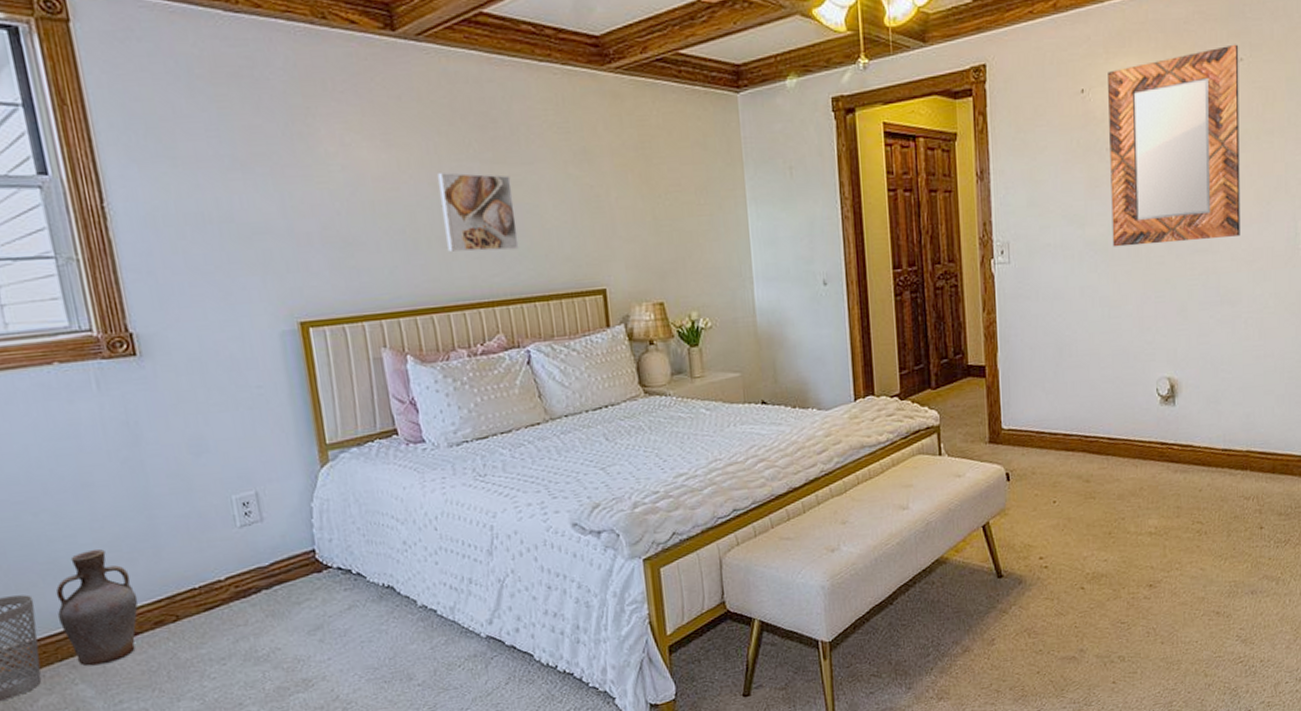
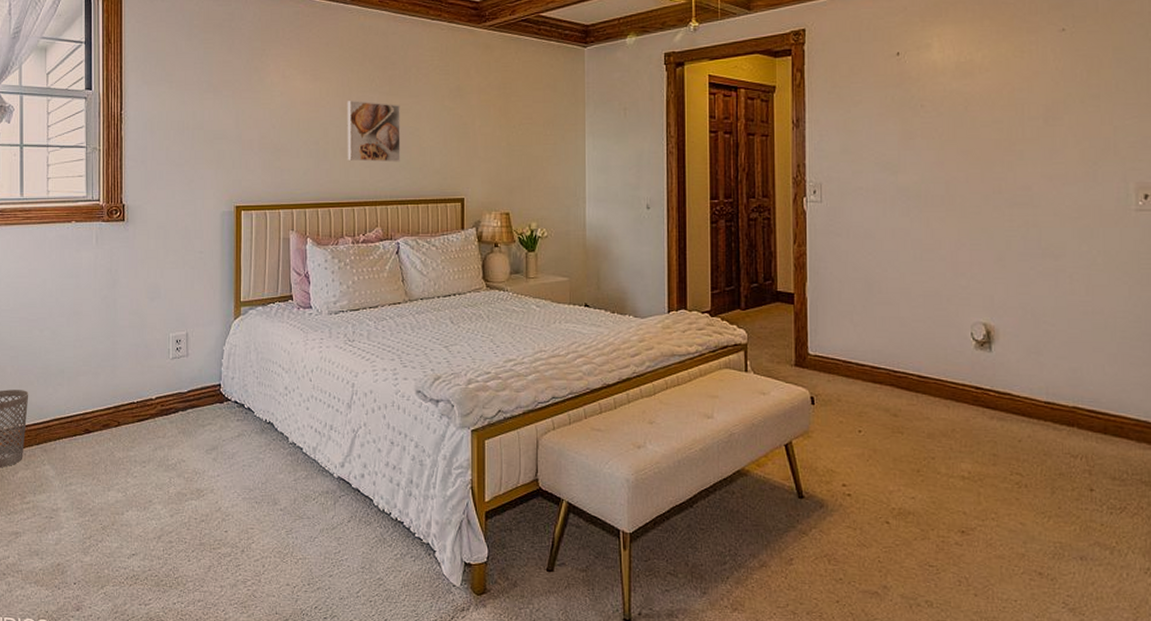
vase: present [55,549,139,667] -> none [43,362,95,452]
home mirror: present [1108,44,1240,247] -> none [924,16,1064,195]

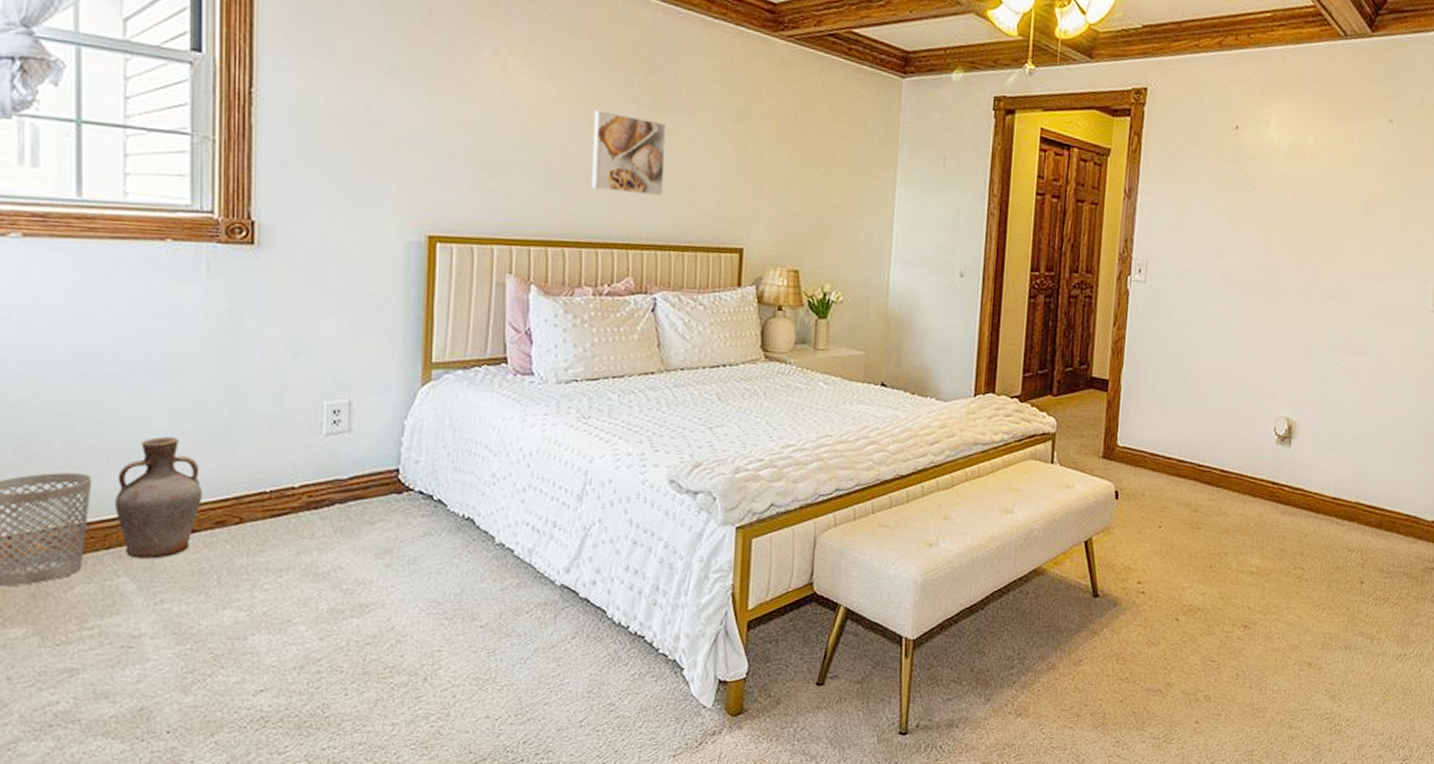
vase: none [43,362,95,452] -> present [116,436,203,559]

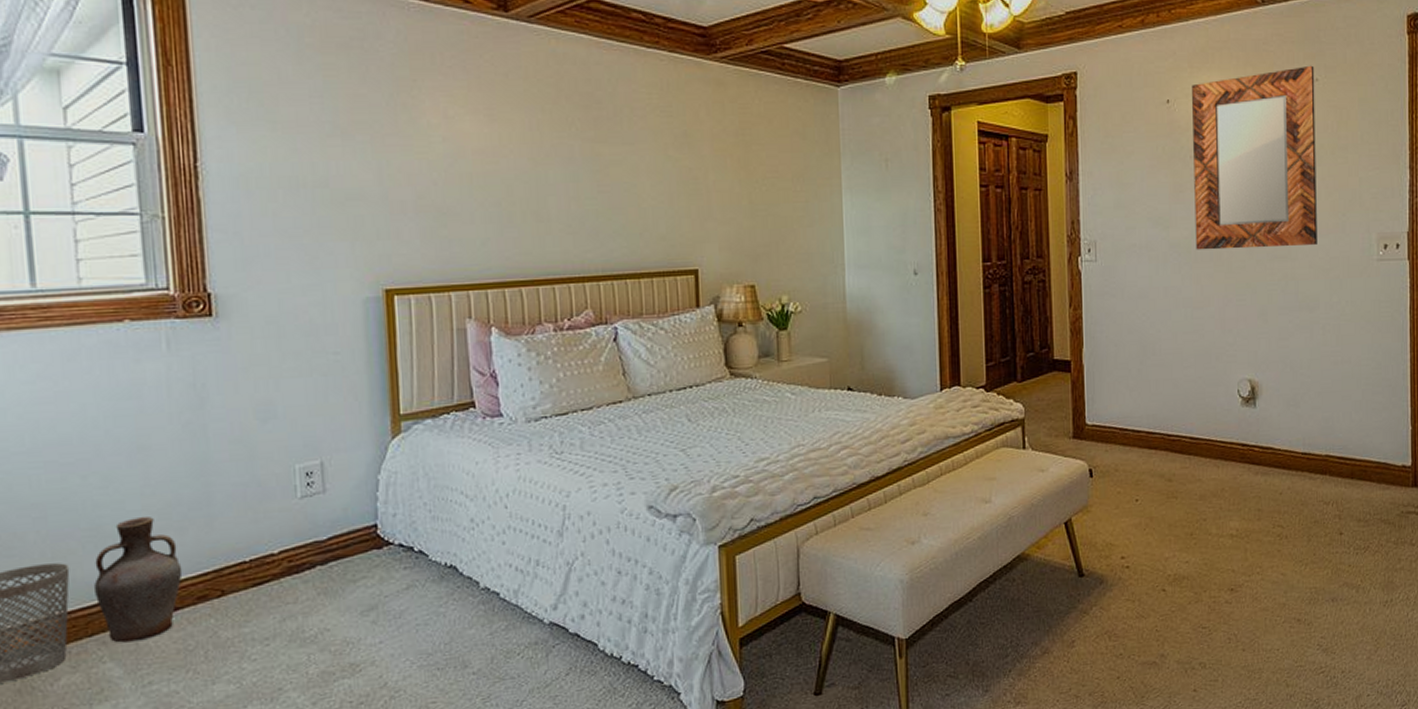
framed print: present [592,110,666,197] -> none [537,149,614,228]
home mirror: none [1248,105,1391,289] -> present [1192,65,1317,250]

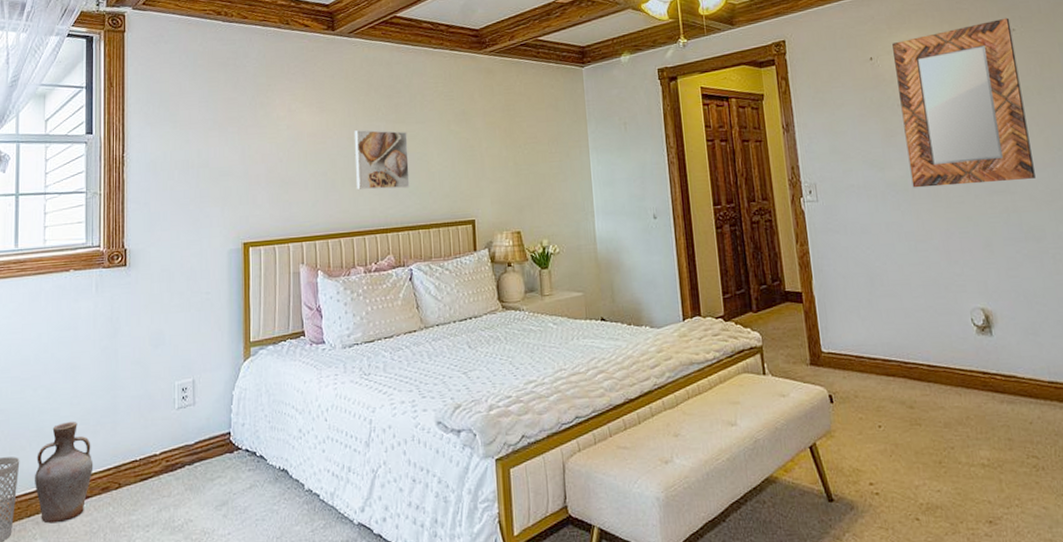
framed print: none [537,149,614,228] -> present [354,130,410,190]

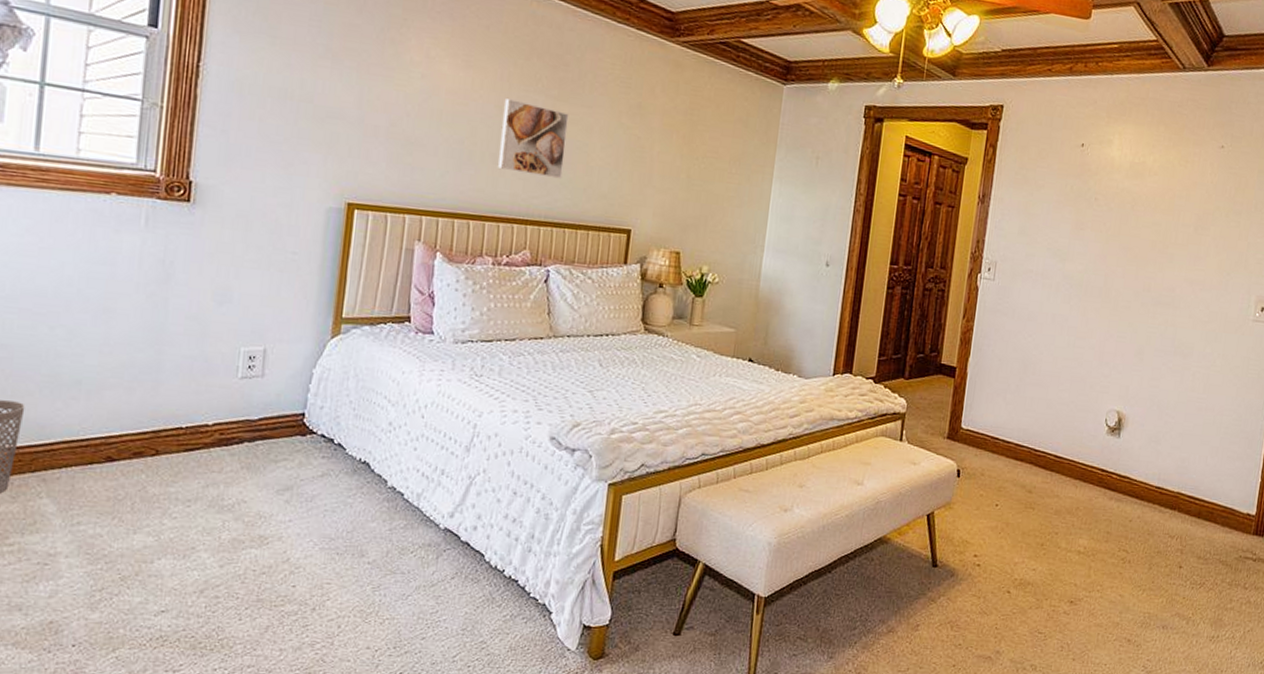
vase: present [35,421,94,524] -> none [43,371,125,484]
home mirror: present [892,17,1036,188] -> none [1087,132,1222,297]

